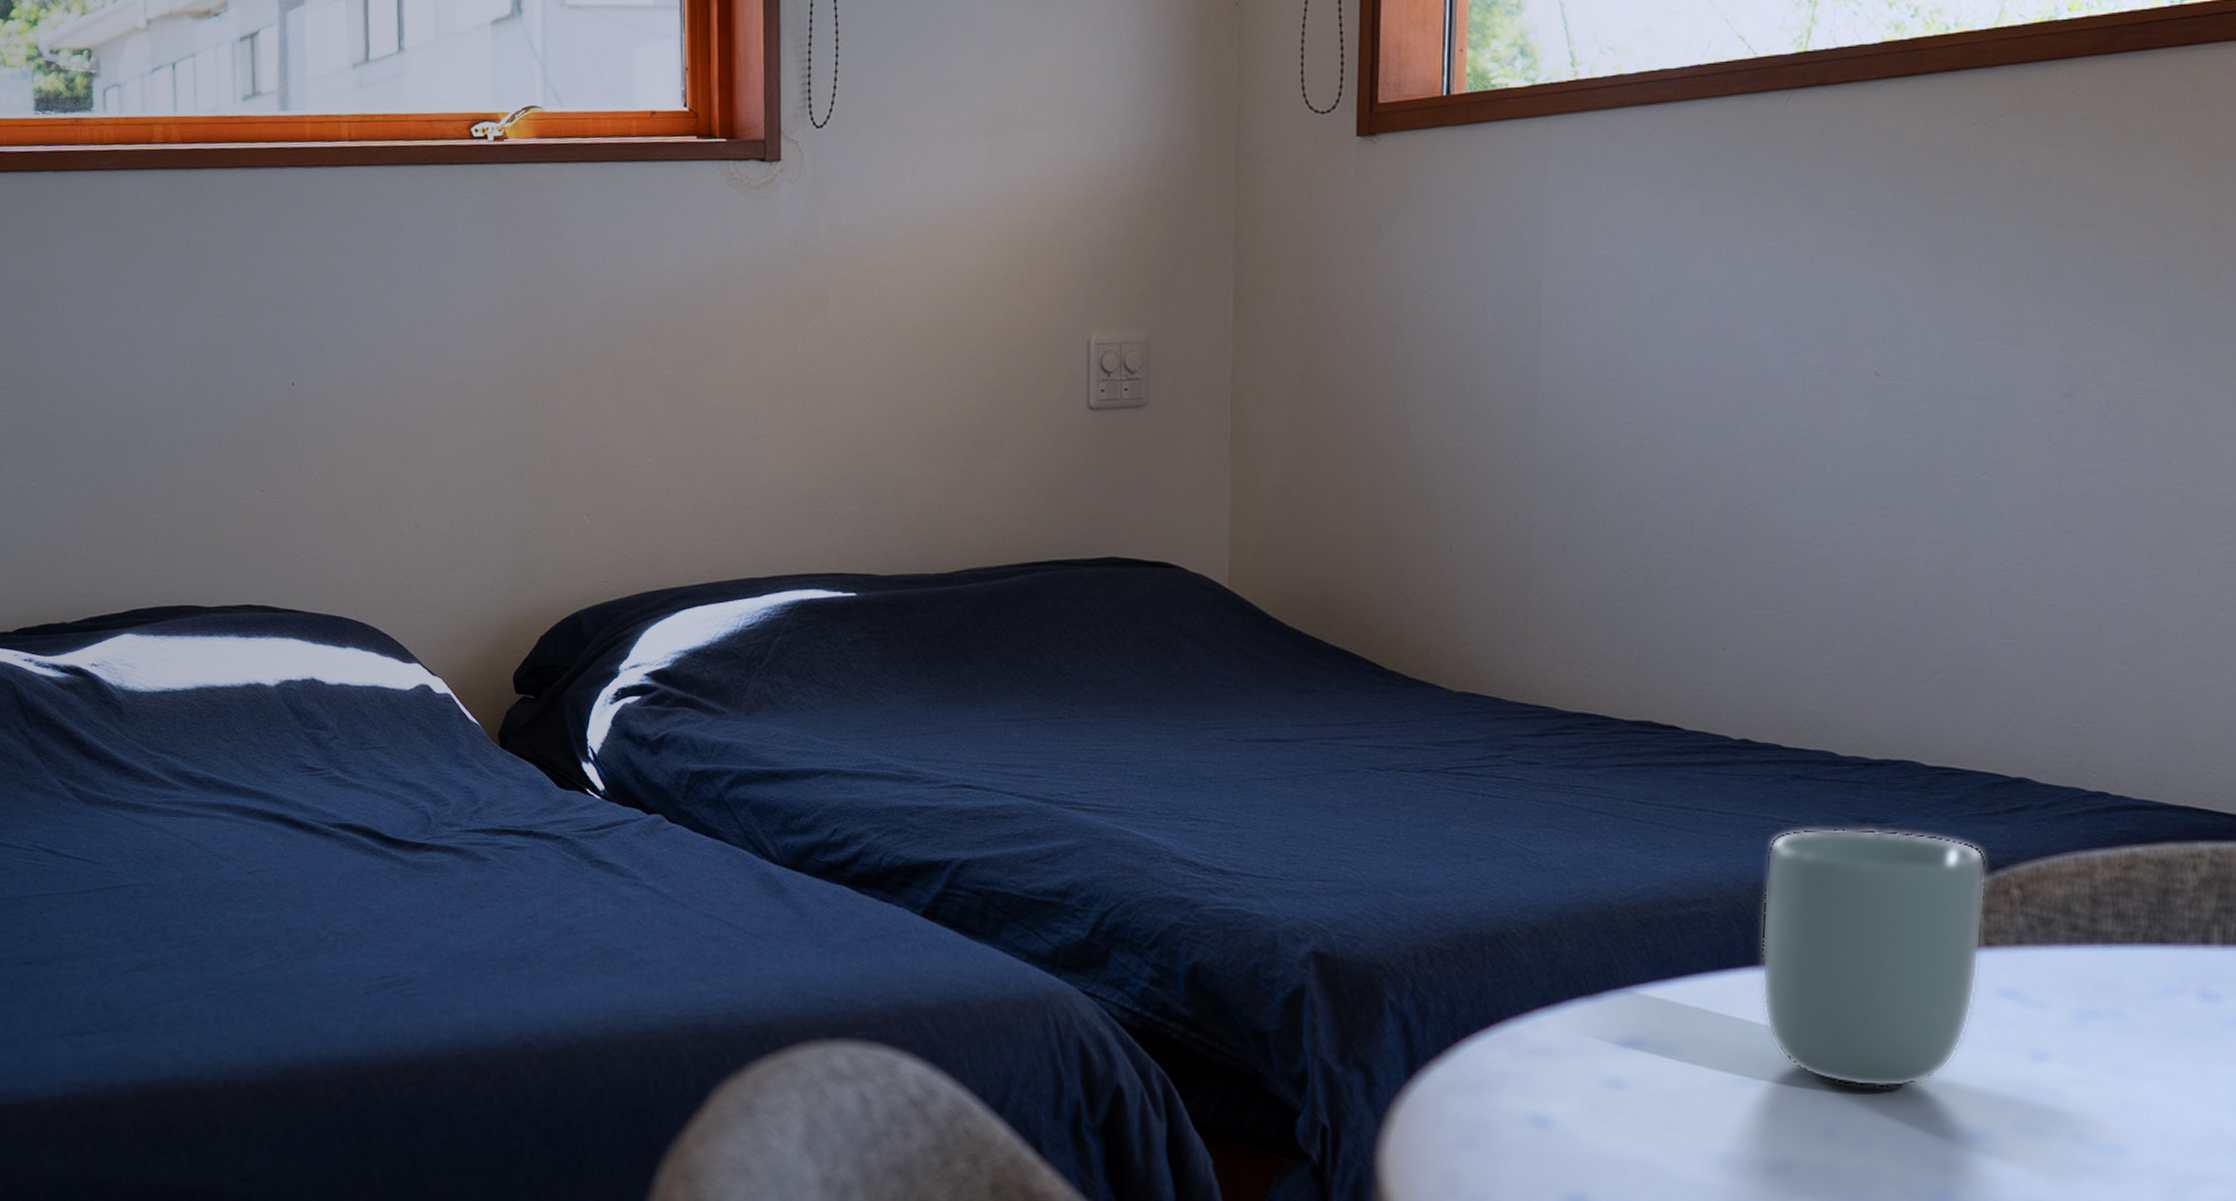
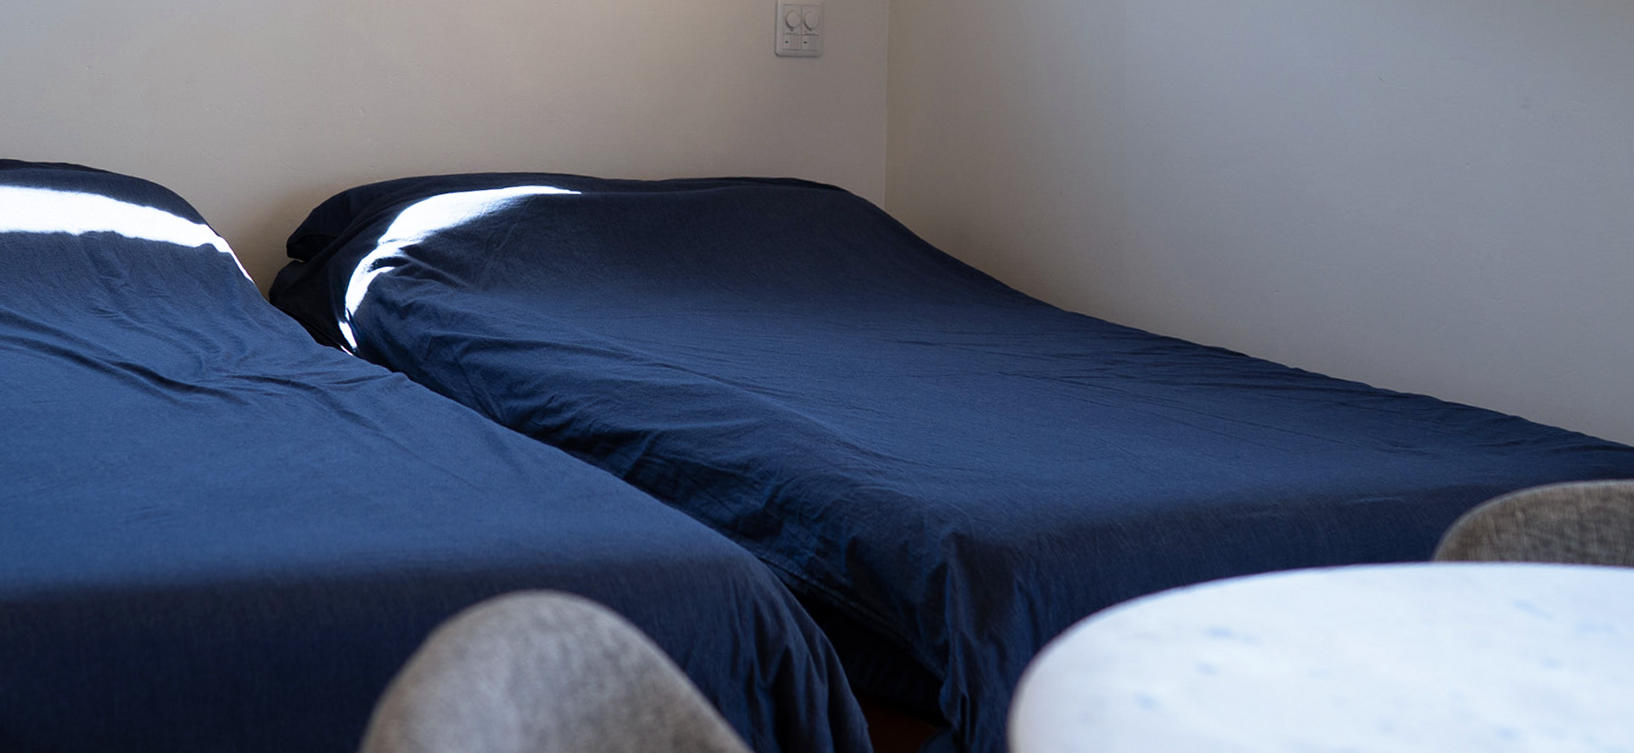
cup: present [1760,828,1988,1089] -> none [1320,448,1498,687]

